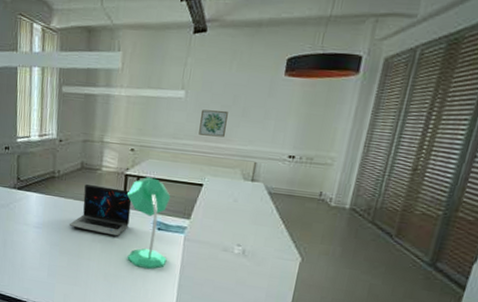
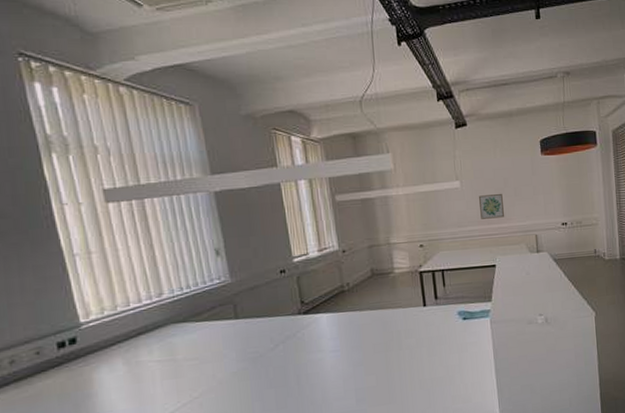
laptop: present [68,184,132,236] -> none [369,287,434,340]
desk lamp: present [127,176,171,269] -> none [426,268,479,364]

